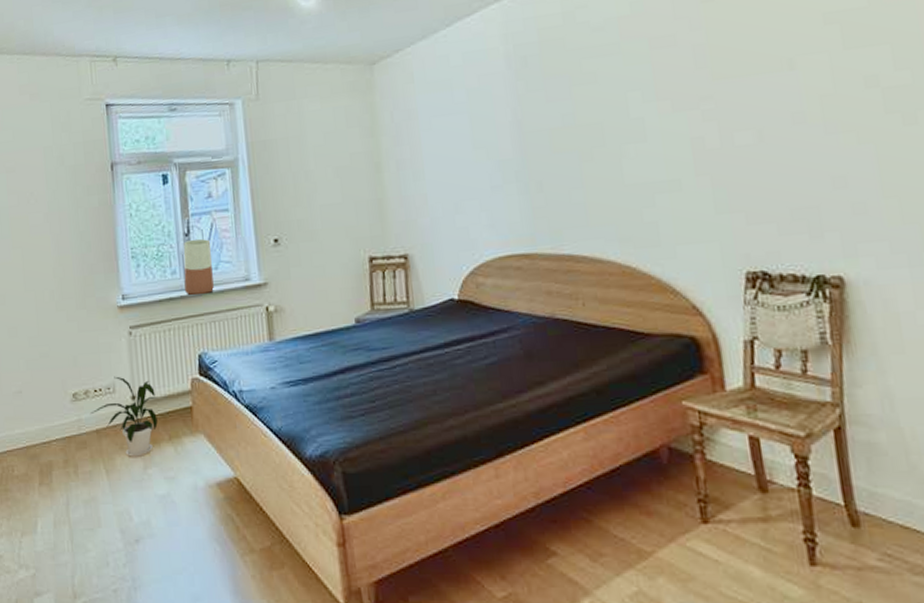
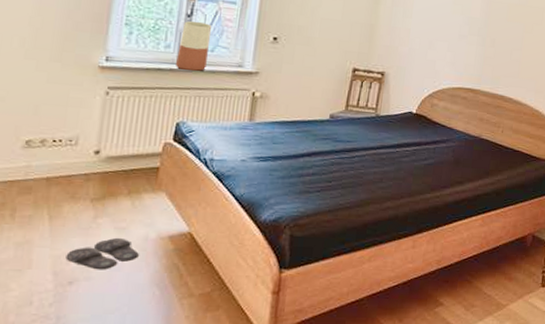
house plant: present [91,376,158,458] -> none [44,130,123,208]
slippers: none [127,488,192,526] -> present [66,237,139,270]

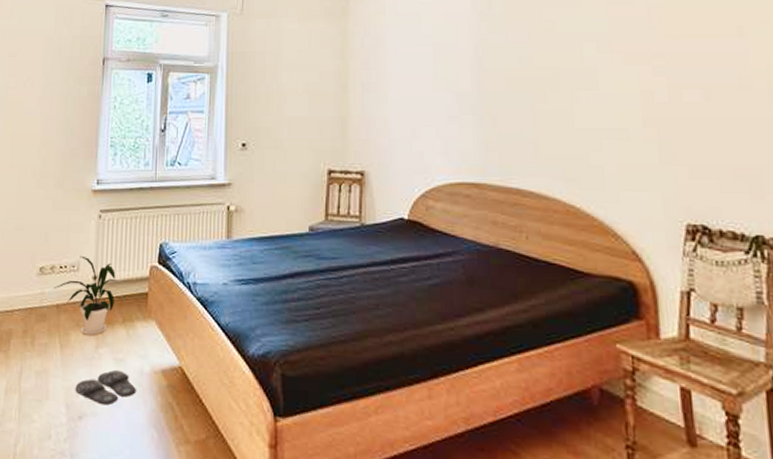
house plant: none [44,130,123,208] -> present [54,255,116,336]
vase: present [176,21,211,72] -> none [155,136,183,188]

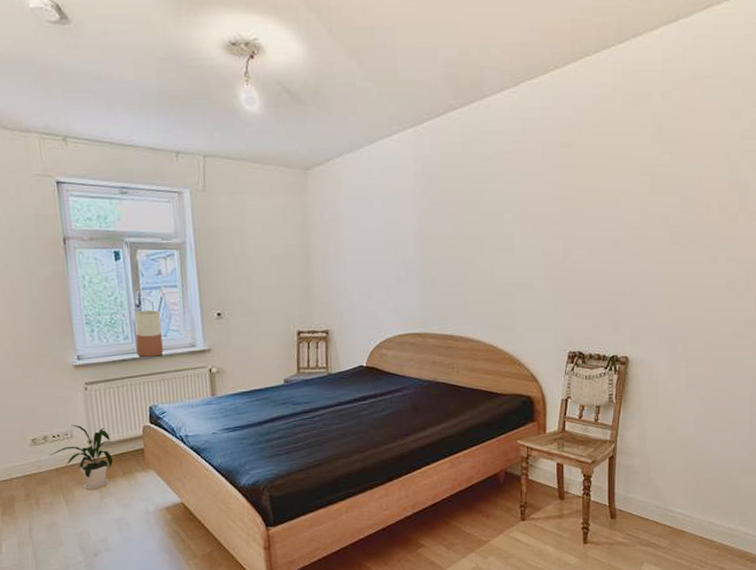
slippers: present [75,369,136,405] -> none [86,513,144,542]
vase: none [155,136,183,188] -> present [135,310,163,358]

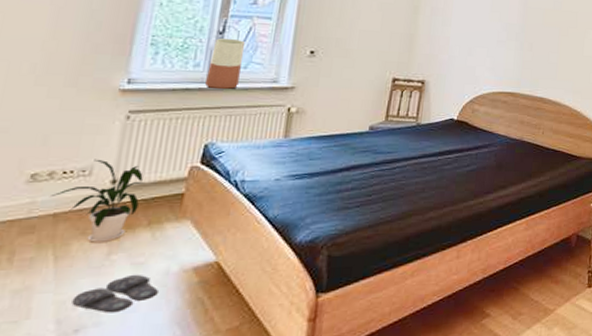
slippers: none [86,513,144,542] -> present [72,274,158,313]

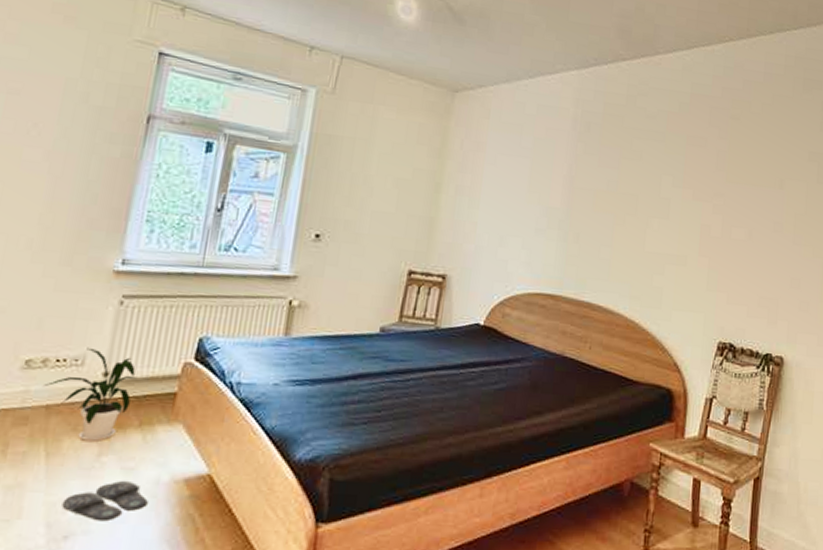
vase: present [205,38,245,90] -> none [201,216,244,277]

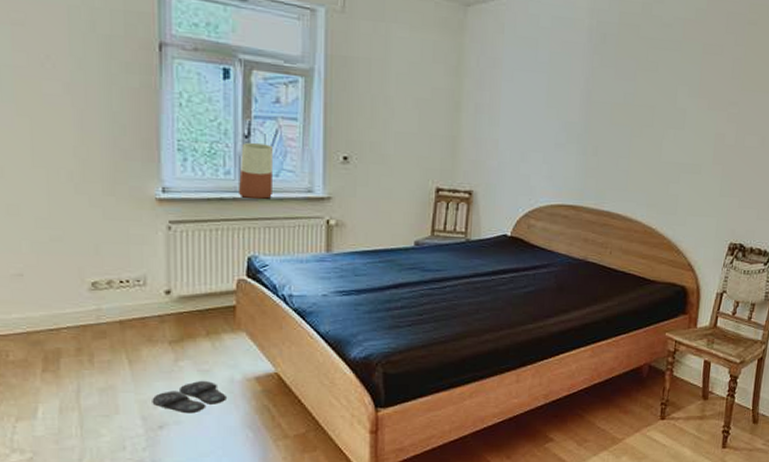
house plant: present [44,347,136,443] -> none [114,269,196,351]
vase: none [201,216,244,277] -> present [239,143,272,200]

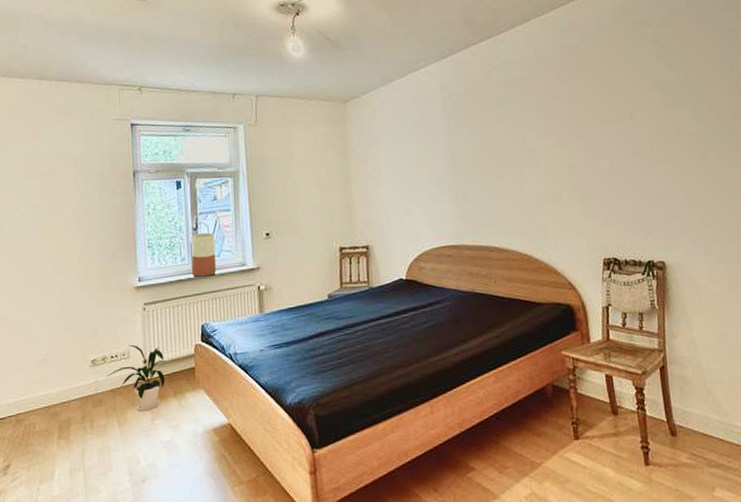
house plant: none [114,269,196,351] -> present [107,344,165,412]
slippers: present [152,380,226,414] -> none [136,435,192,467]

